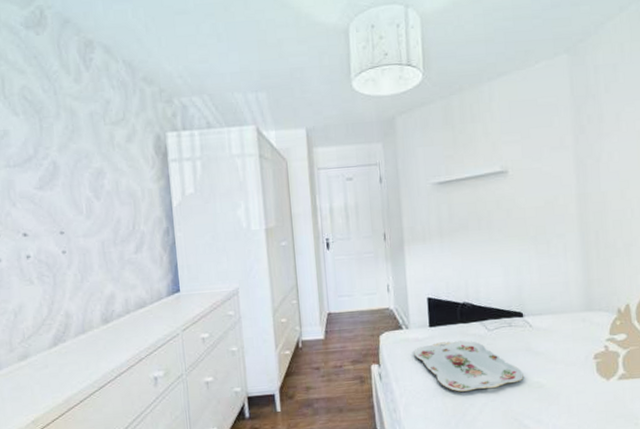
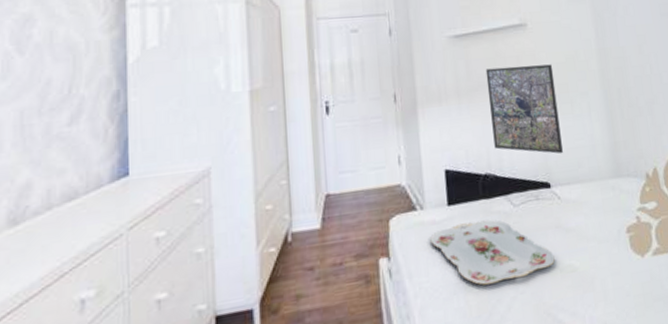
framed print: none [466,208,538,289] -> present [485,64,564,154]

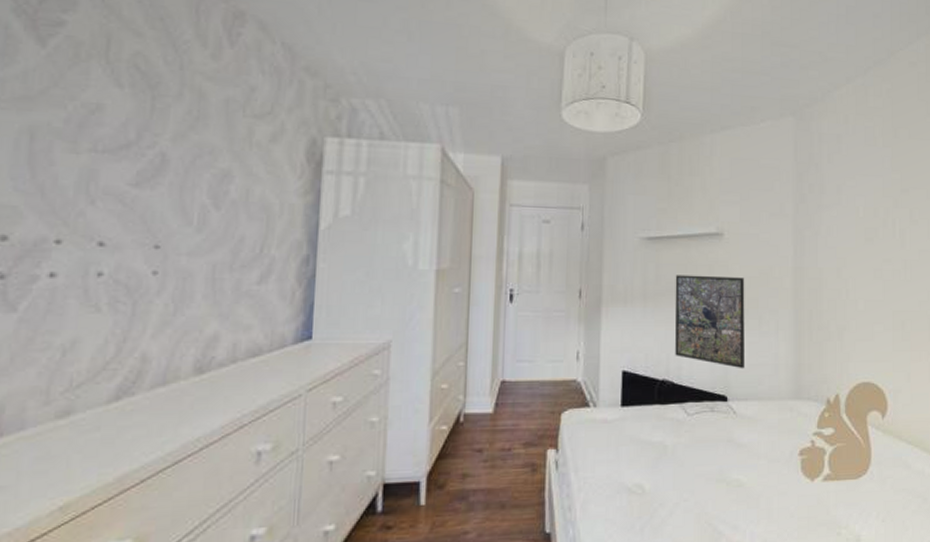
serving tray: present [430,219,555,285] -> none [600,425,722,488]

